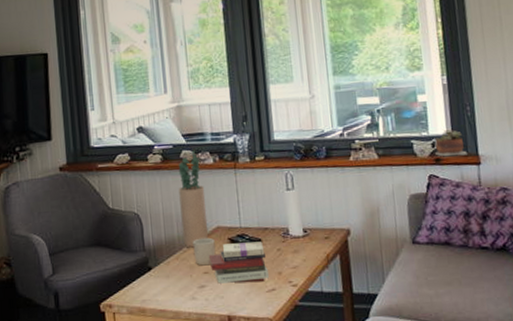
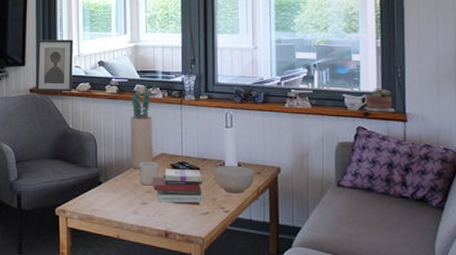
picture frame: none [63,105,110,170] -> present [35,40,74,92]
bowl: none [277,232,323,264] -> present [214,165,255,194]

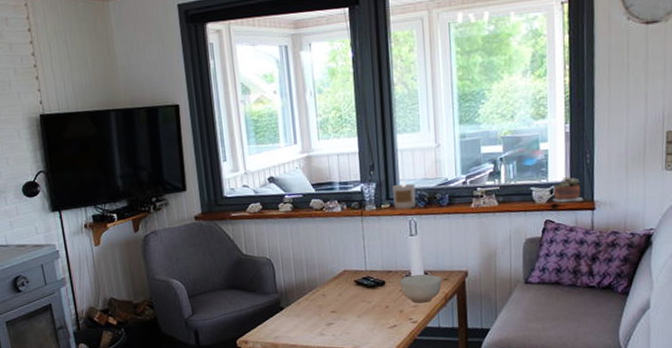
picture frame: present [35,40,74,92] -> none [196,155,243,219]
vase: present [130,84,154,169] -> none [307,197,337,290]
mug: present [139,161,159,186] -> none [321,280,343,306]
books: present [152,169,204,205] -> none [335,283,391,321]
candle: none [211,76,233,102] -> present [392,181,416,209]

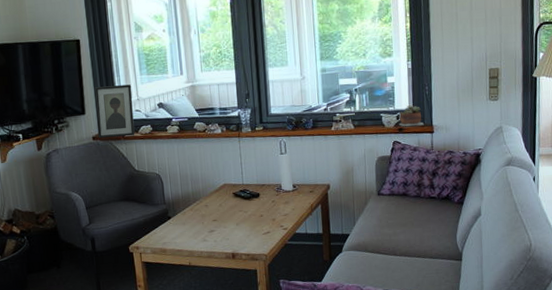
picture frame: none [196,155,243,219] -> present [94,84,135,139]
candle: present [392,181,416,209] -> none [265,107,286,132]
bowl: present [399,274,442,303] -> none [272,187,308,213]

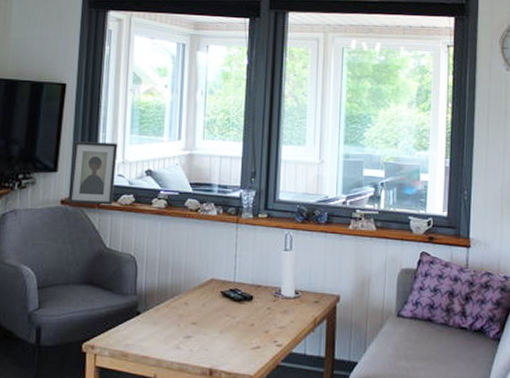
succulent plant: present [399,105,425,127] -> none [430,211,460,237]

